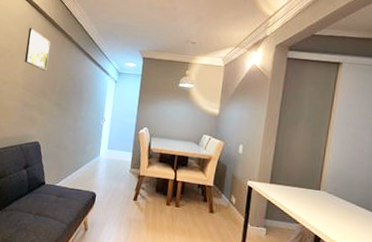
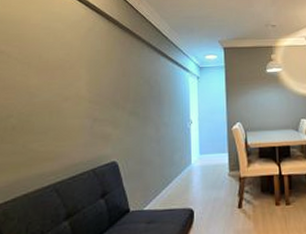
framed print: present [25,27,51,72] -> none [88,32,117,79]

